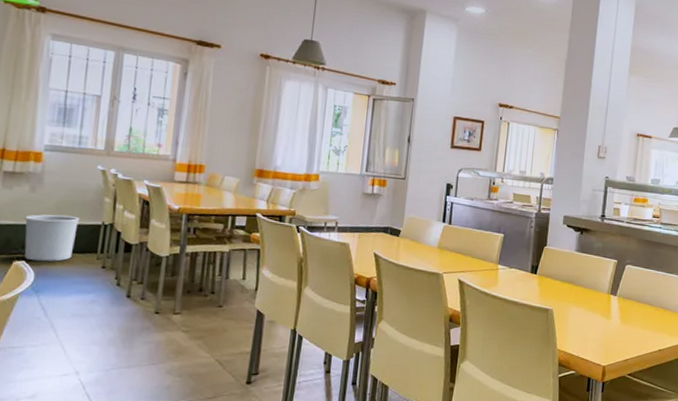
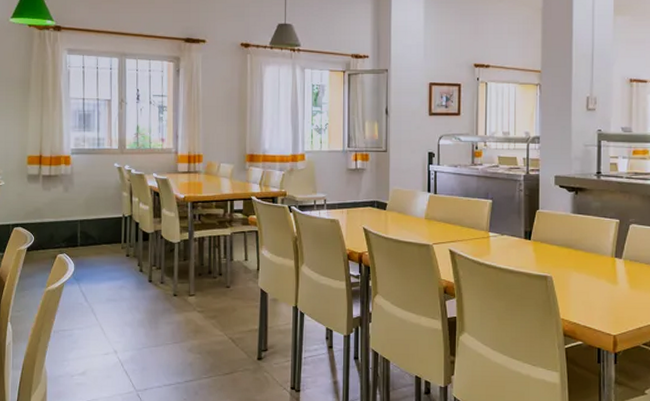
waste bin: present [24,214,80,262] -> none [62,210,105,253]

